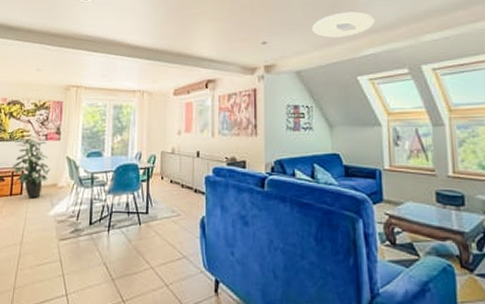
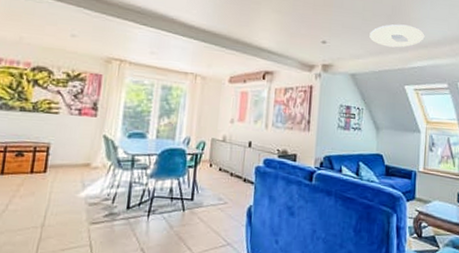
indoor plant: present [12,136,51,198] -> none [34,109,84,178]

